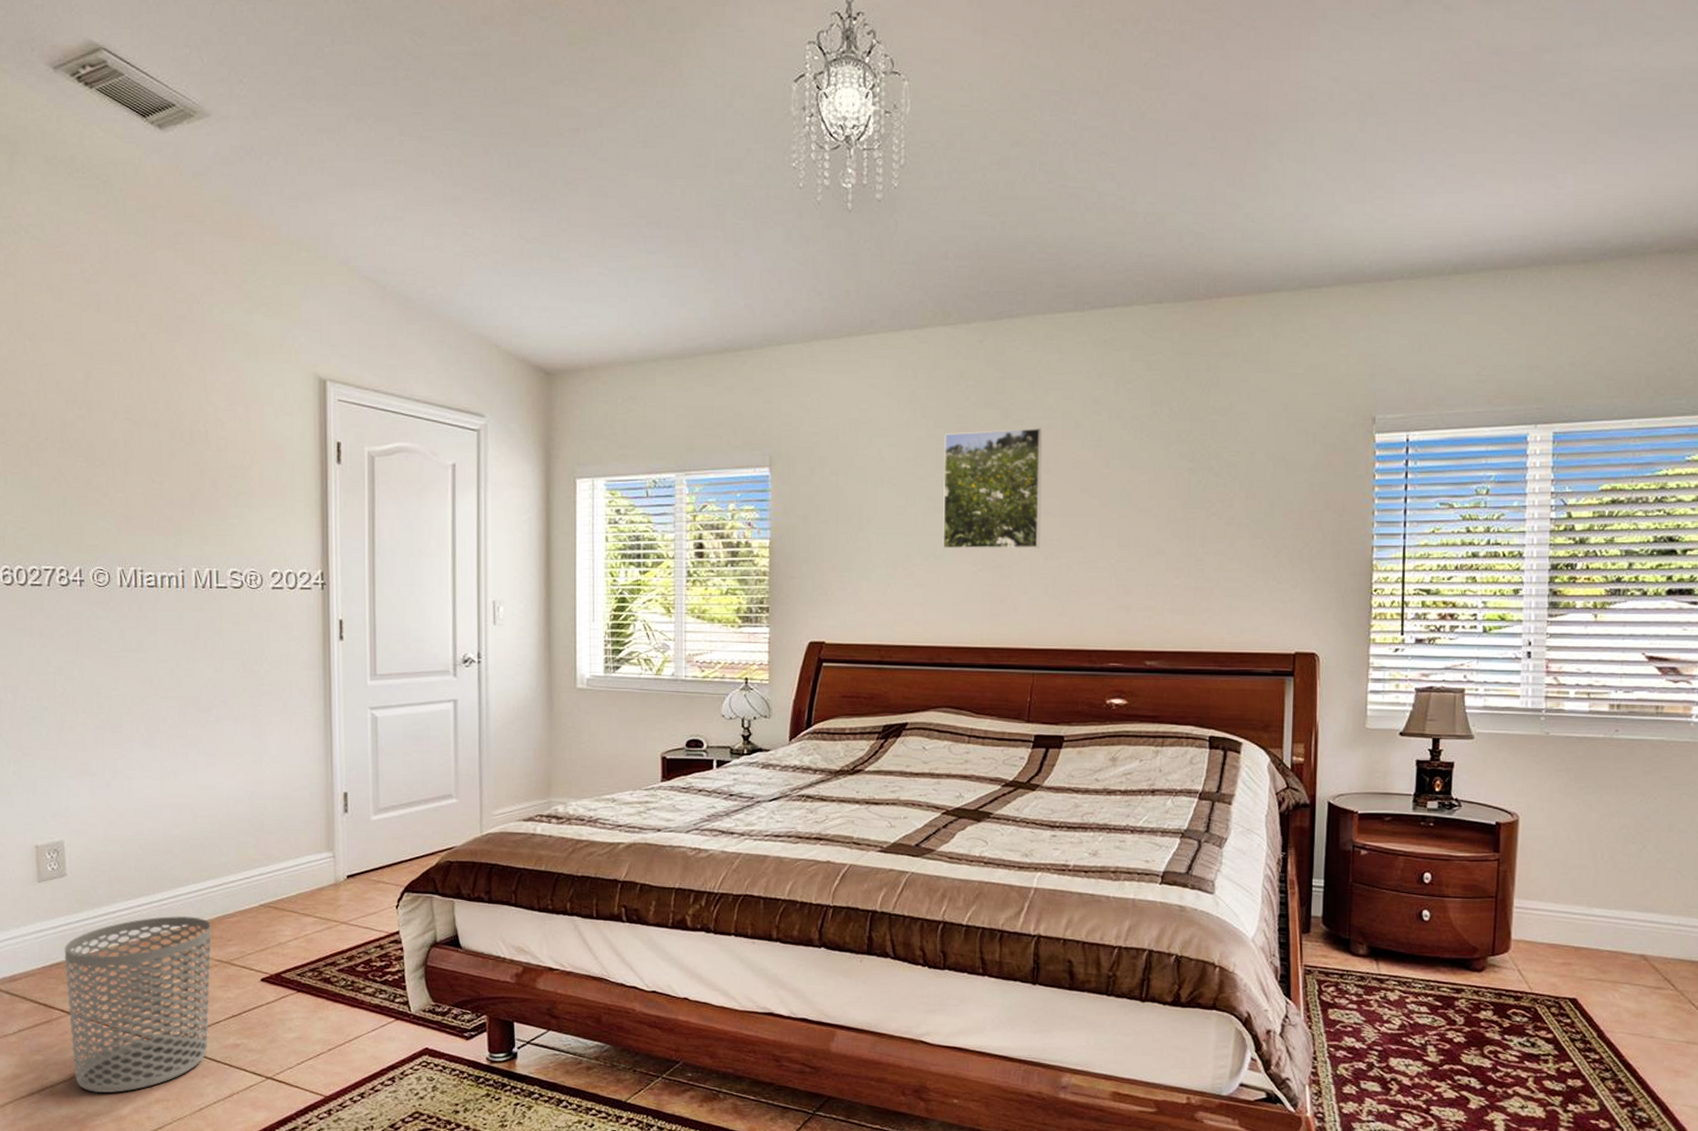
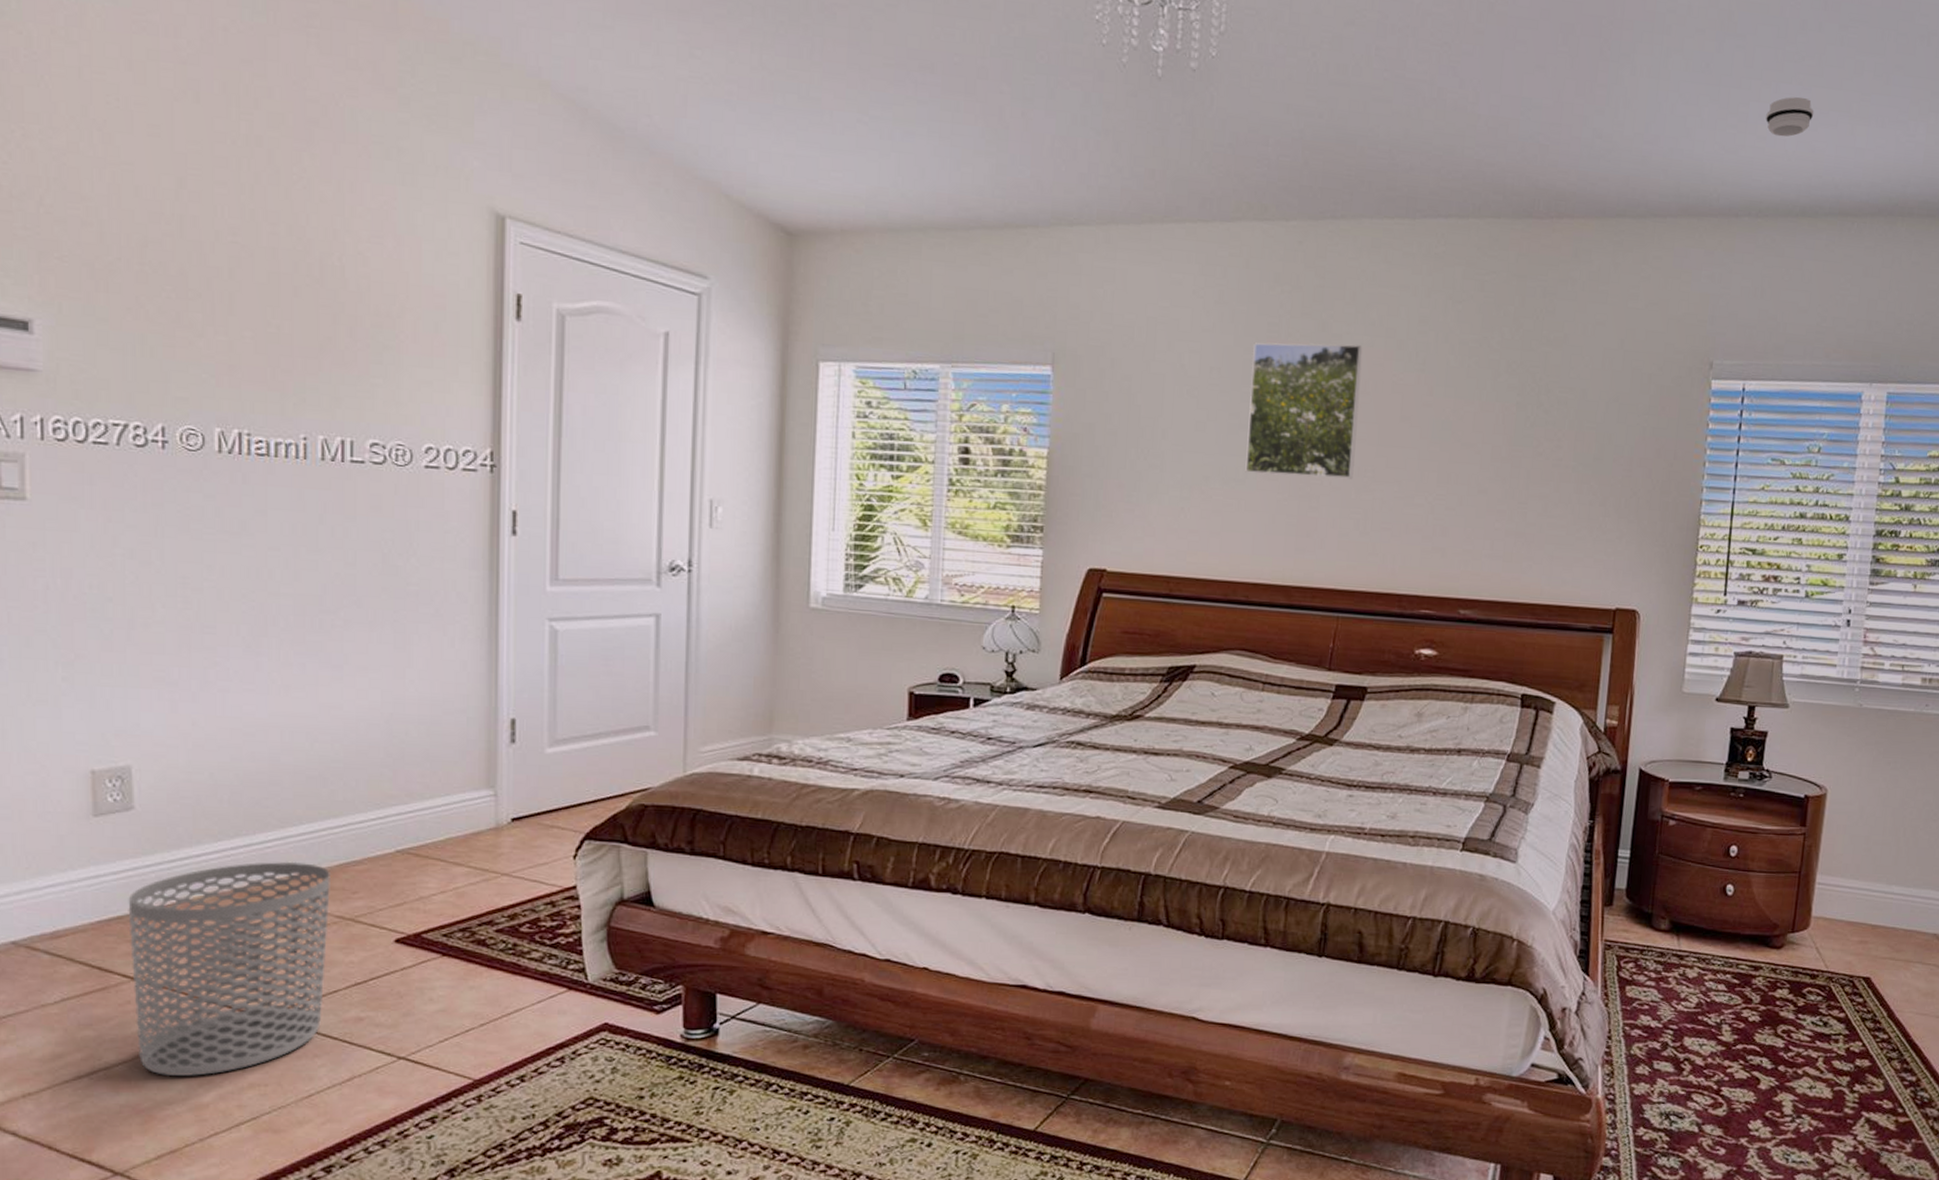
smoke detector: none [1412,163,1460,202] -> present [1766,96,1815,137]

